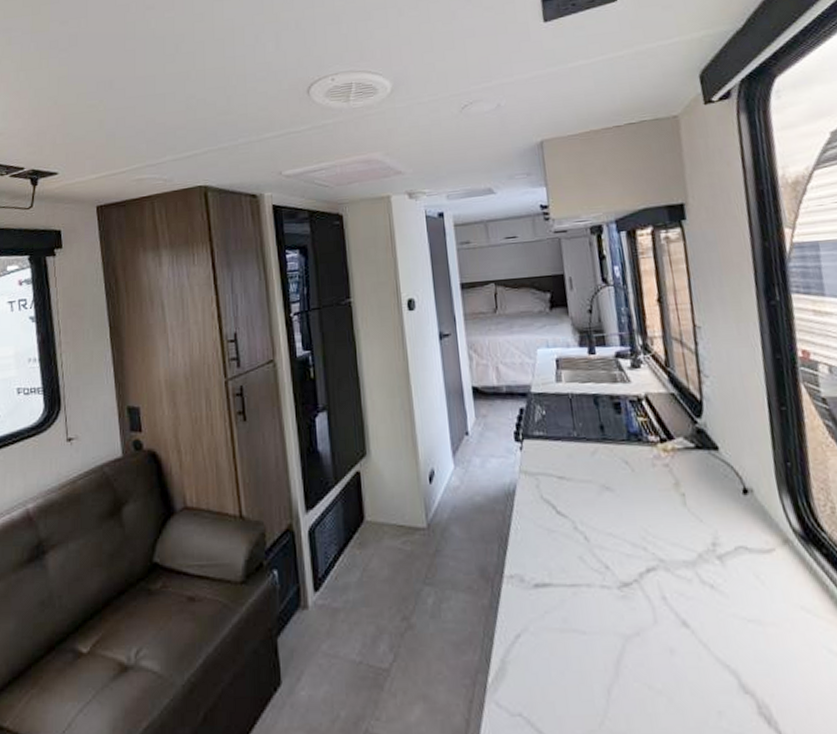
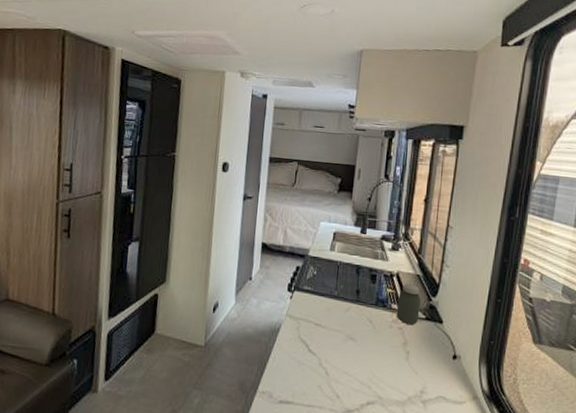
jar: none [654,406,687,458] -> present [396,283,421,325]

